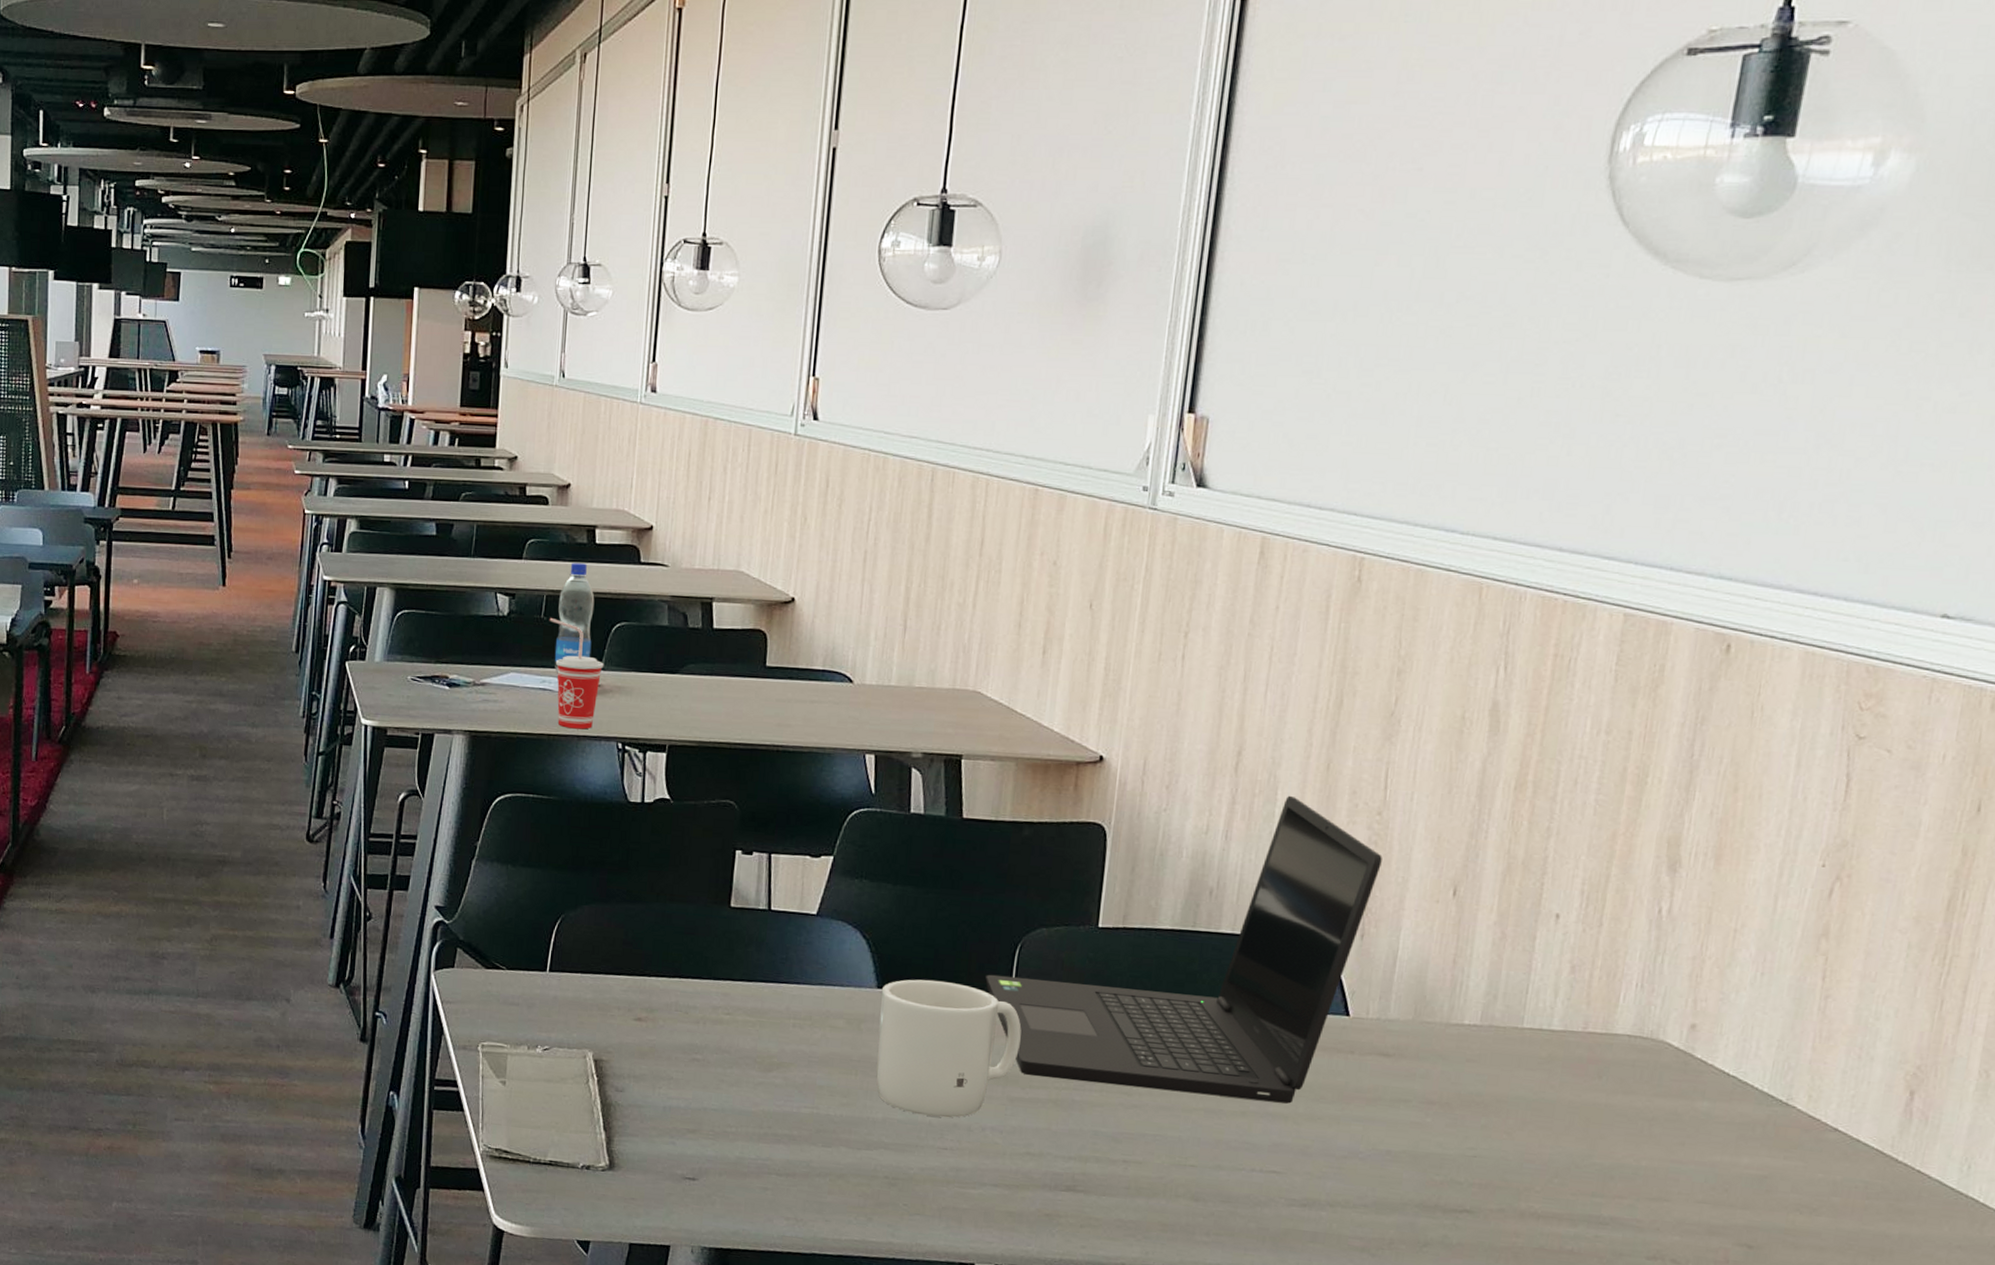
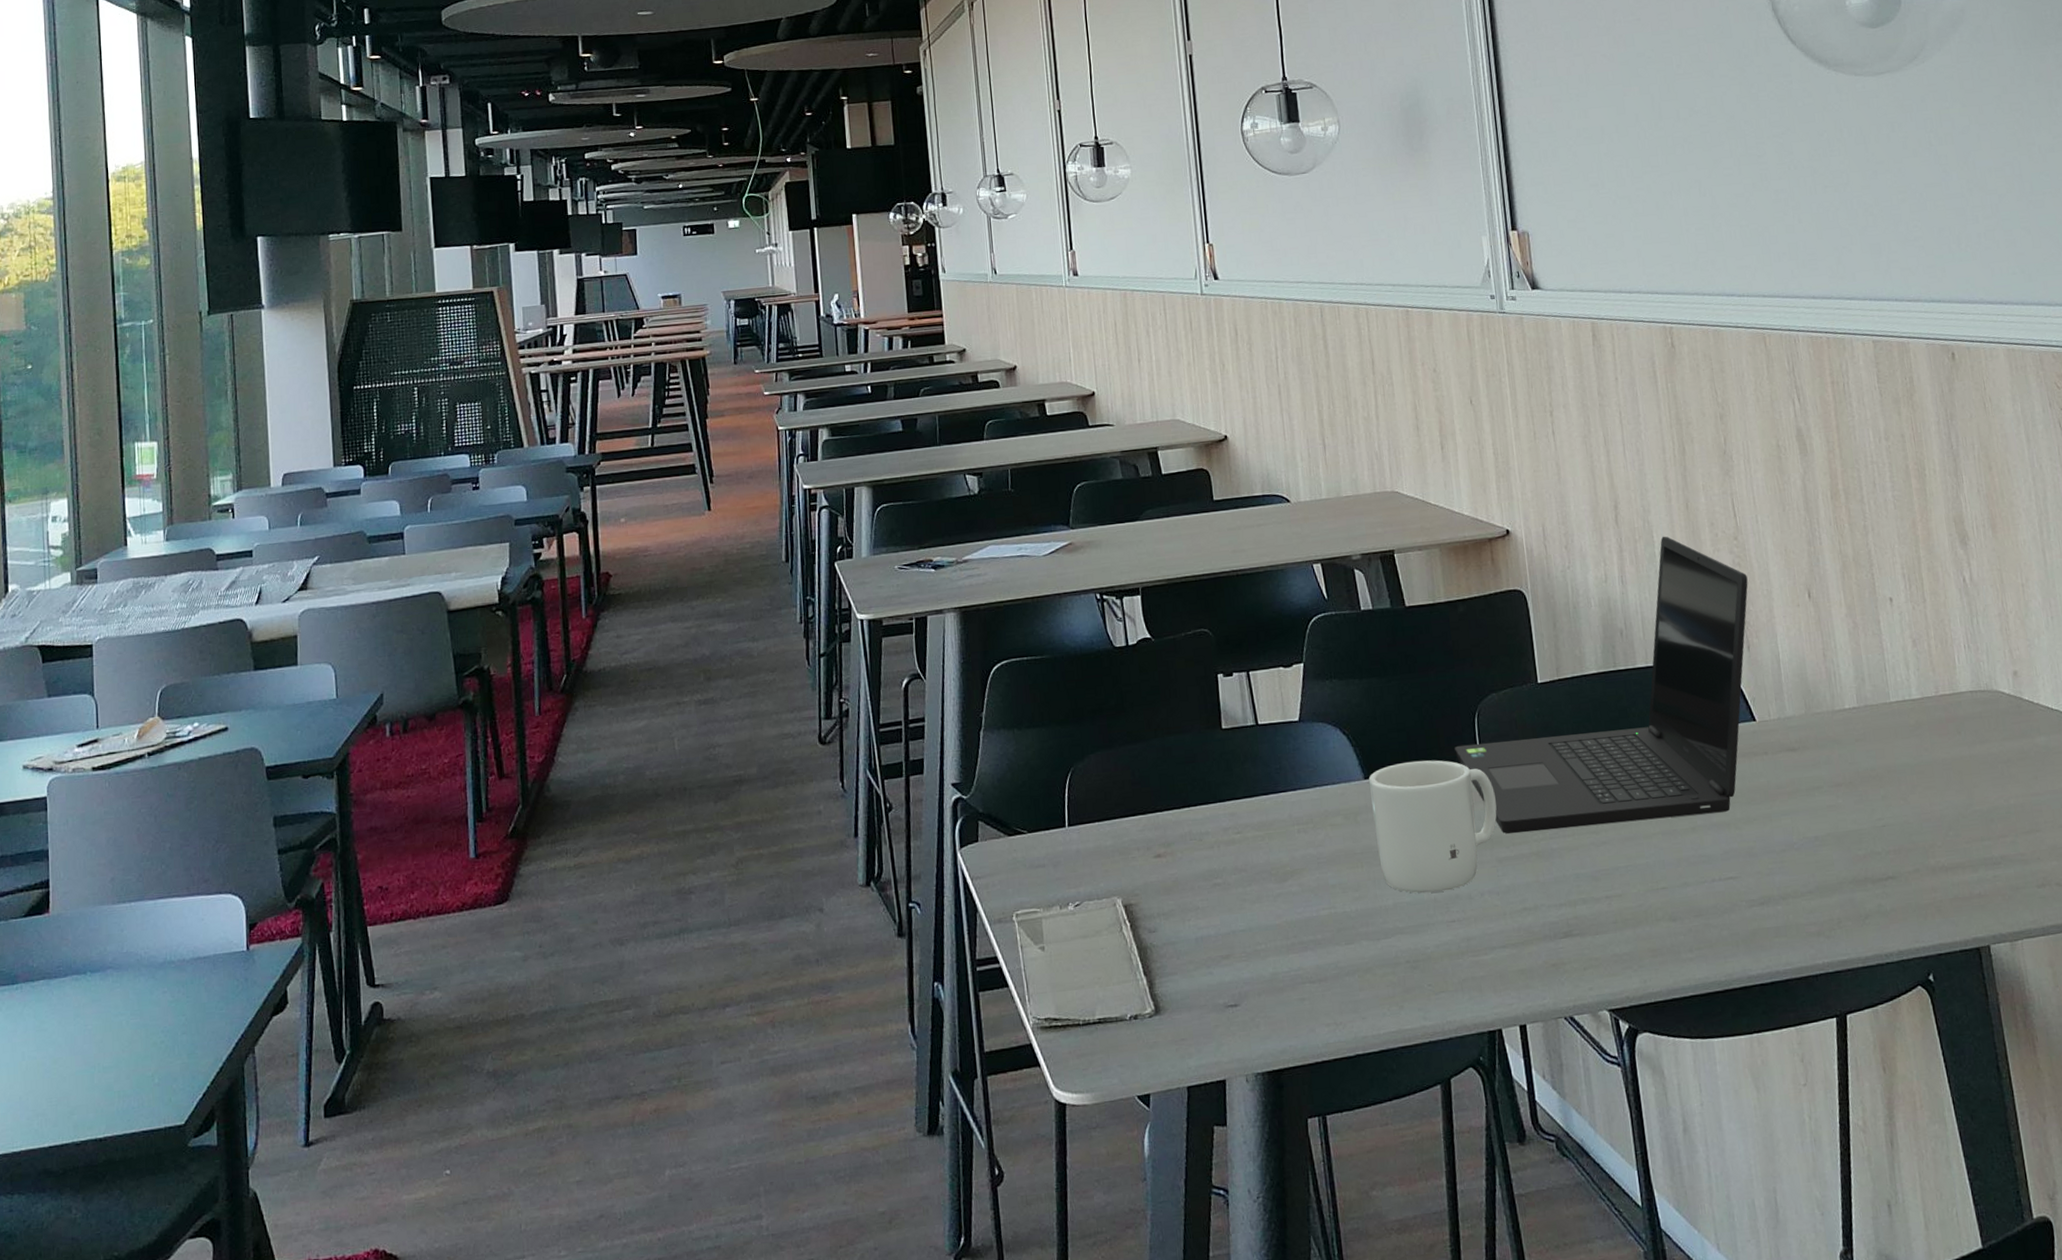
beverage cup: present [549,617,604,730] -> none [1016,488,1072,589]
bottle: present [554,563,595,675] -> none [1022,435,1059,541]

